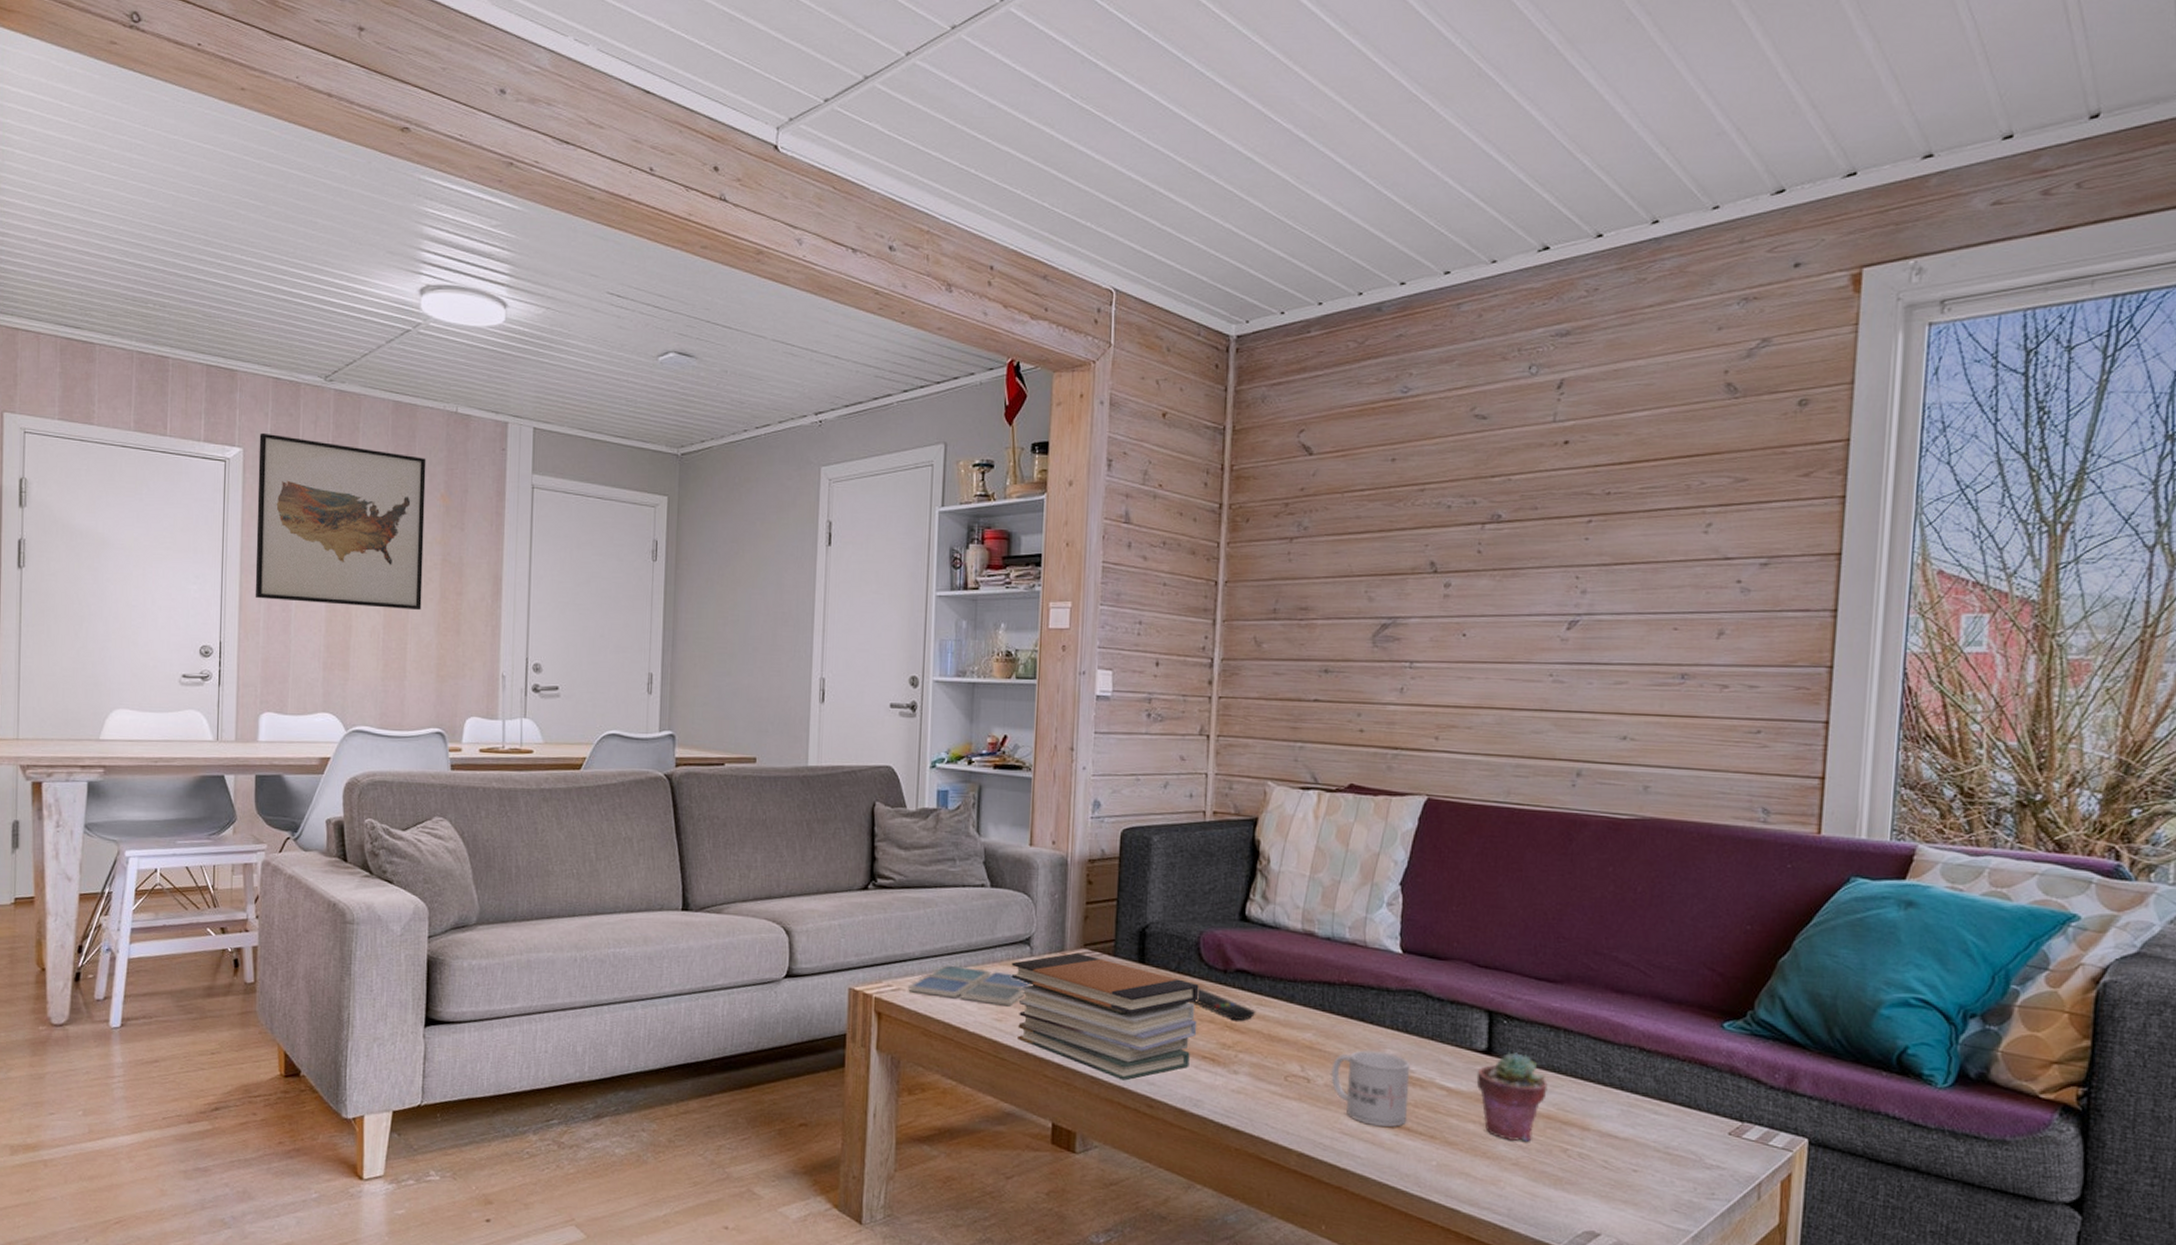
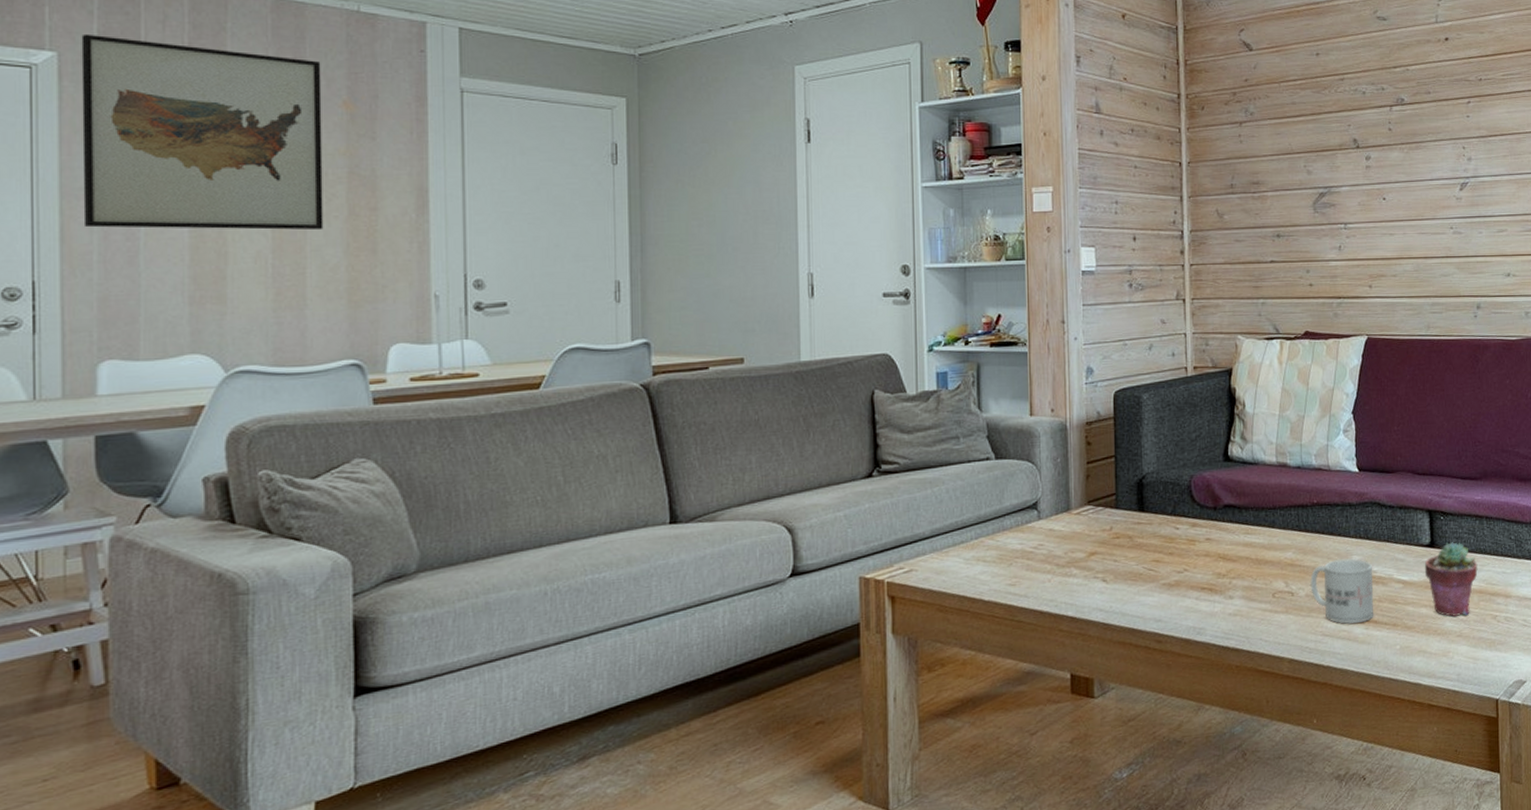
drink coaster: present [908,965,1032,1007] -> none [921,538,1042,572]
book stack: present [1011,952,1199,1081] -> none [1021,510,1195,622]
remote control: present [1194,987,1256,1021] -> none [1190,526,1244,551]

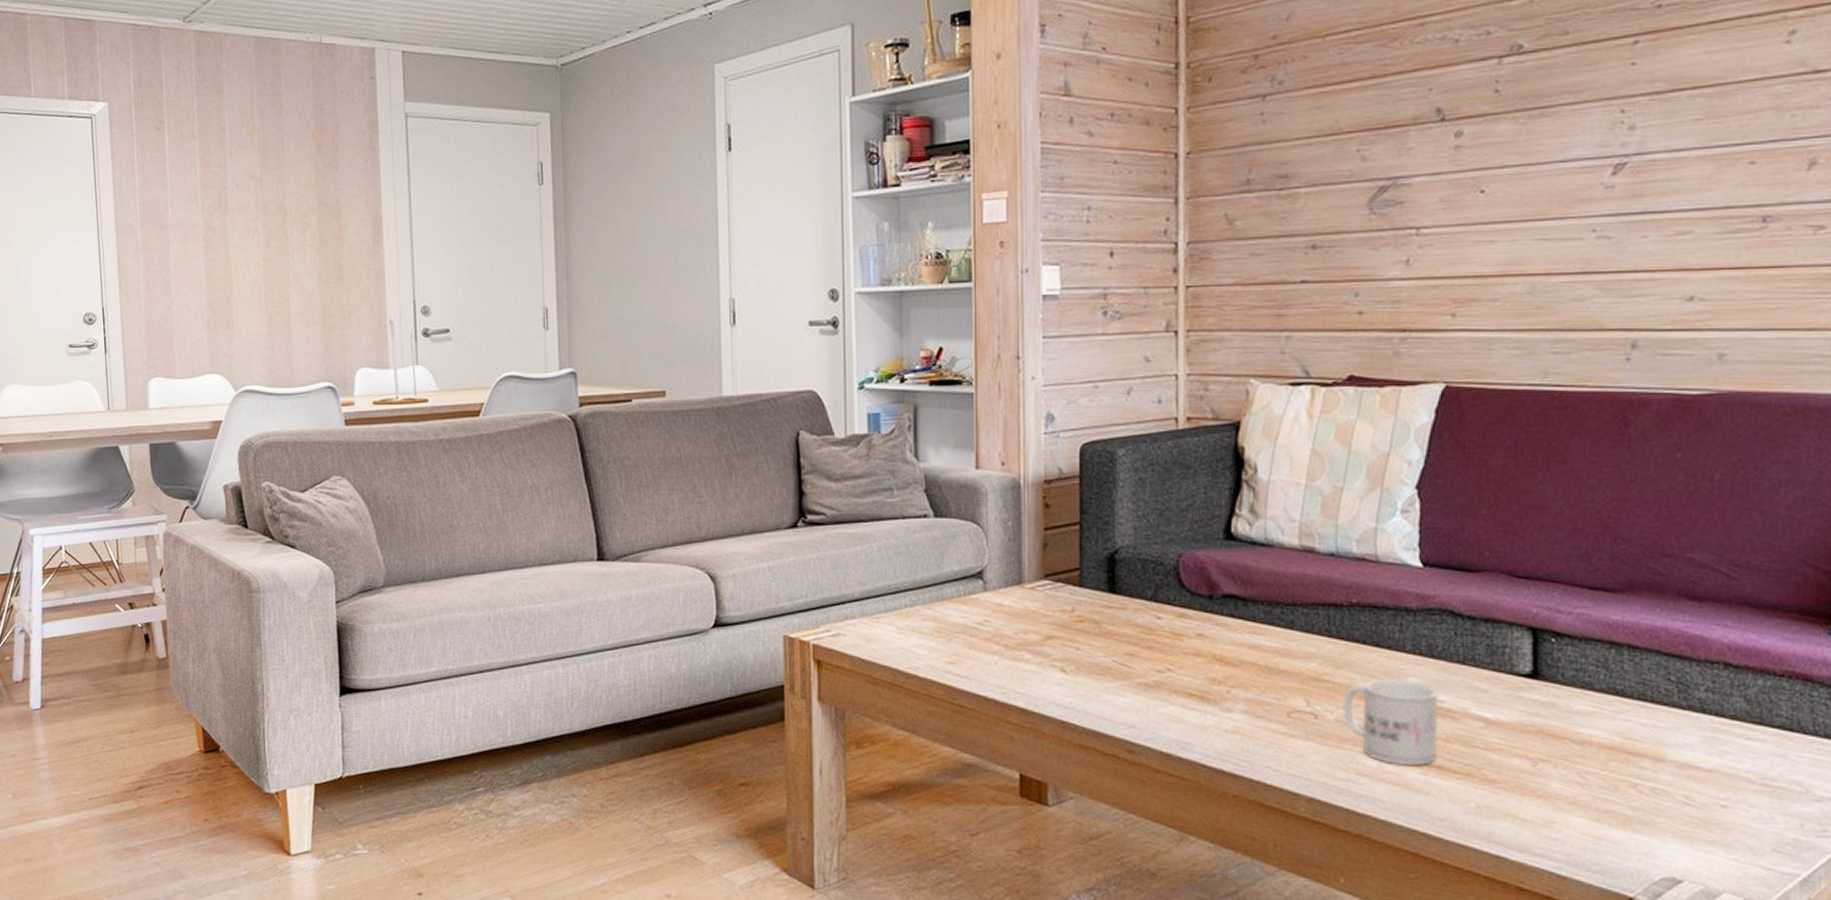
wall art: present [81,33,324,231] -> none [123,84,301,260]
potted succulent: present [1424,542,1478,617] -> none [1520,675,1610,777]

